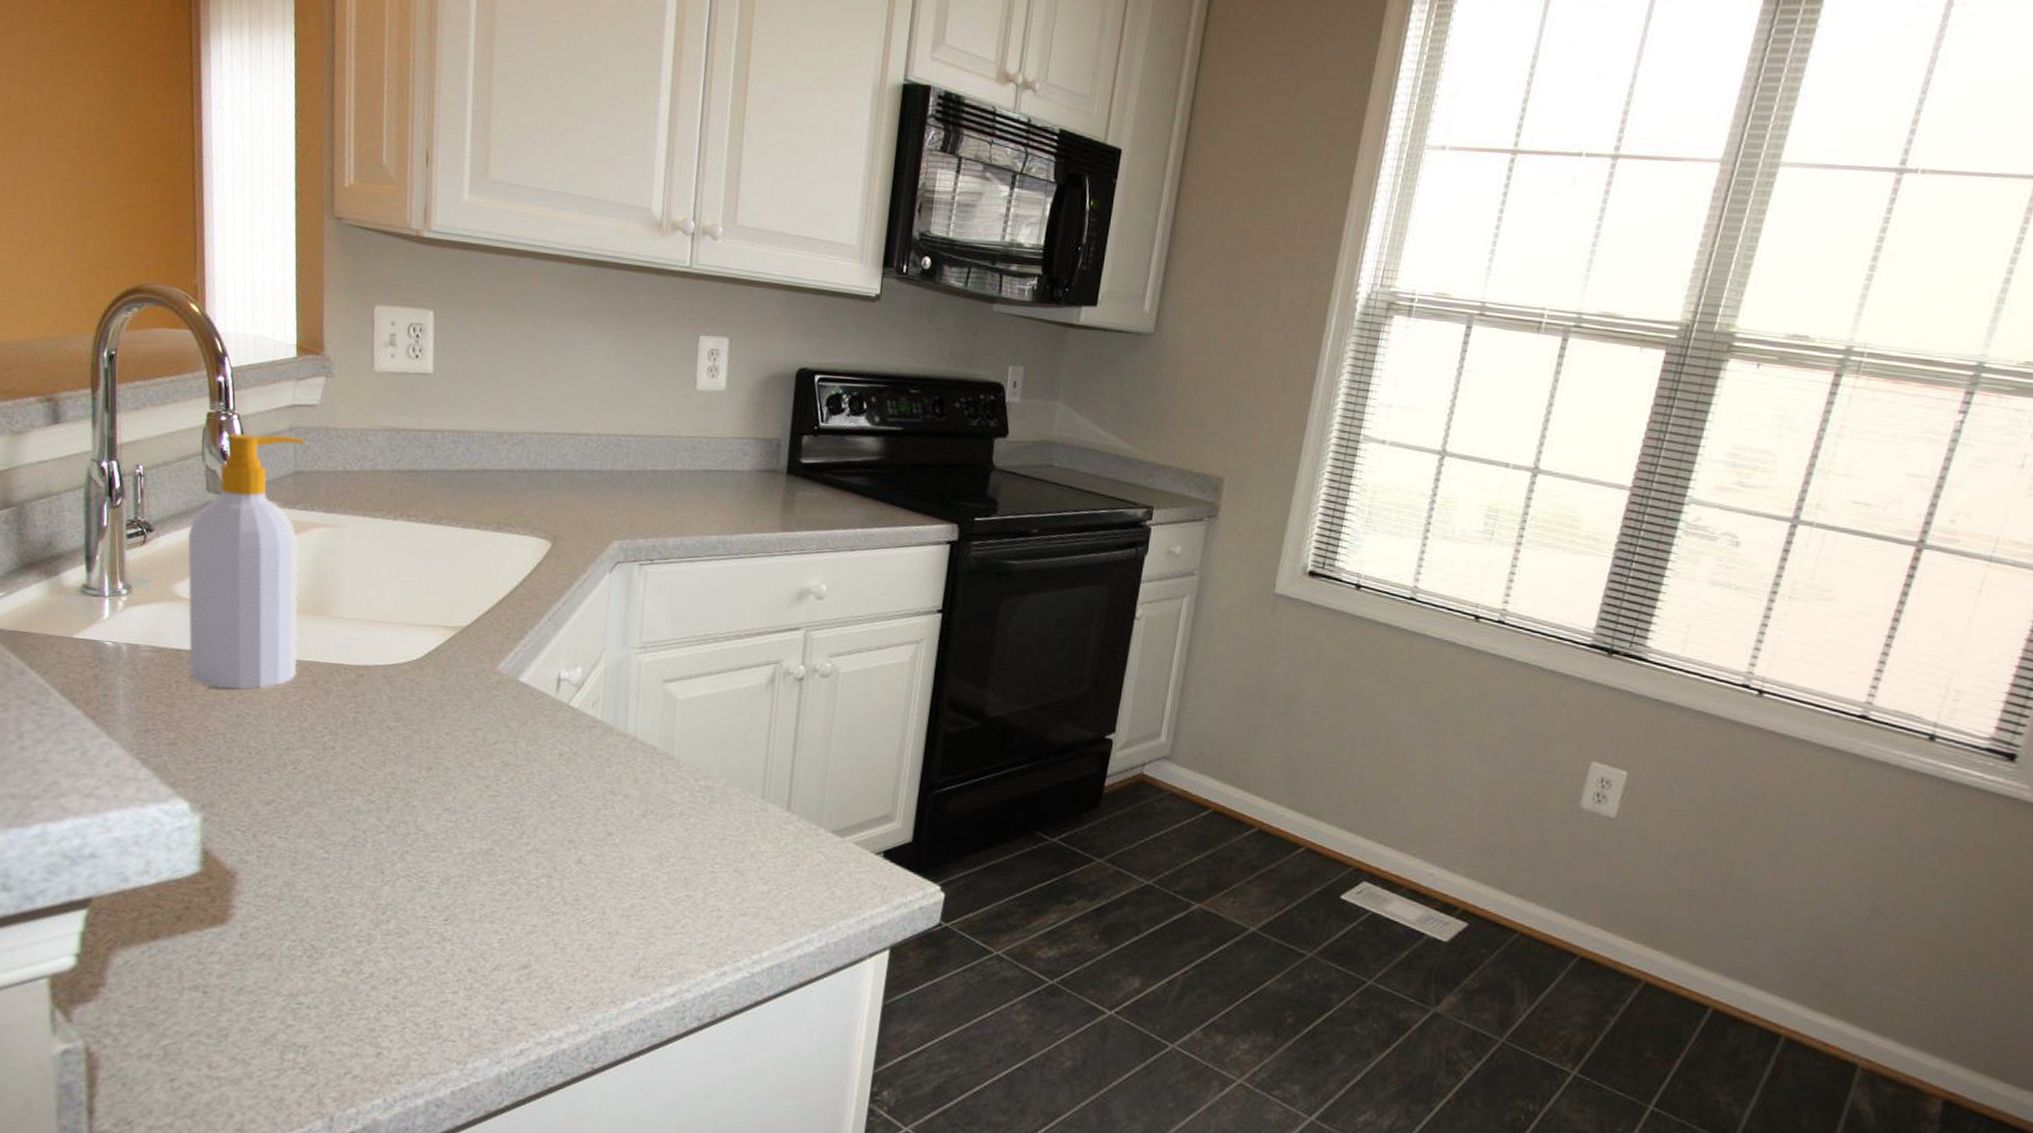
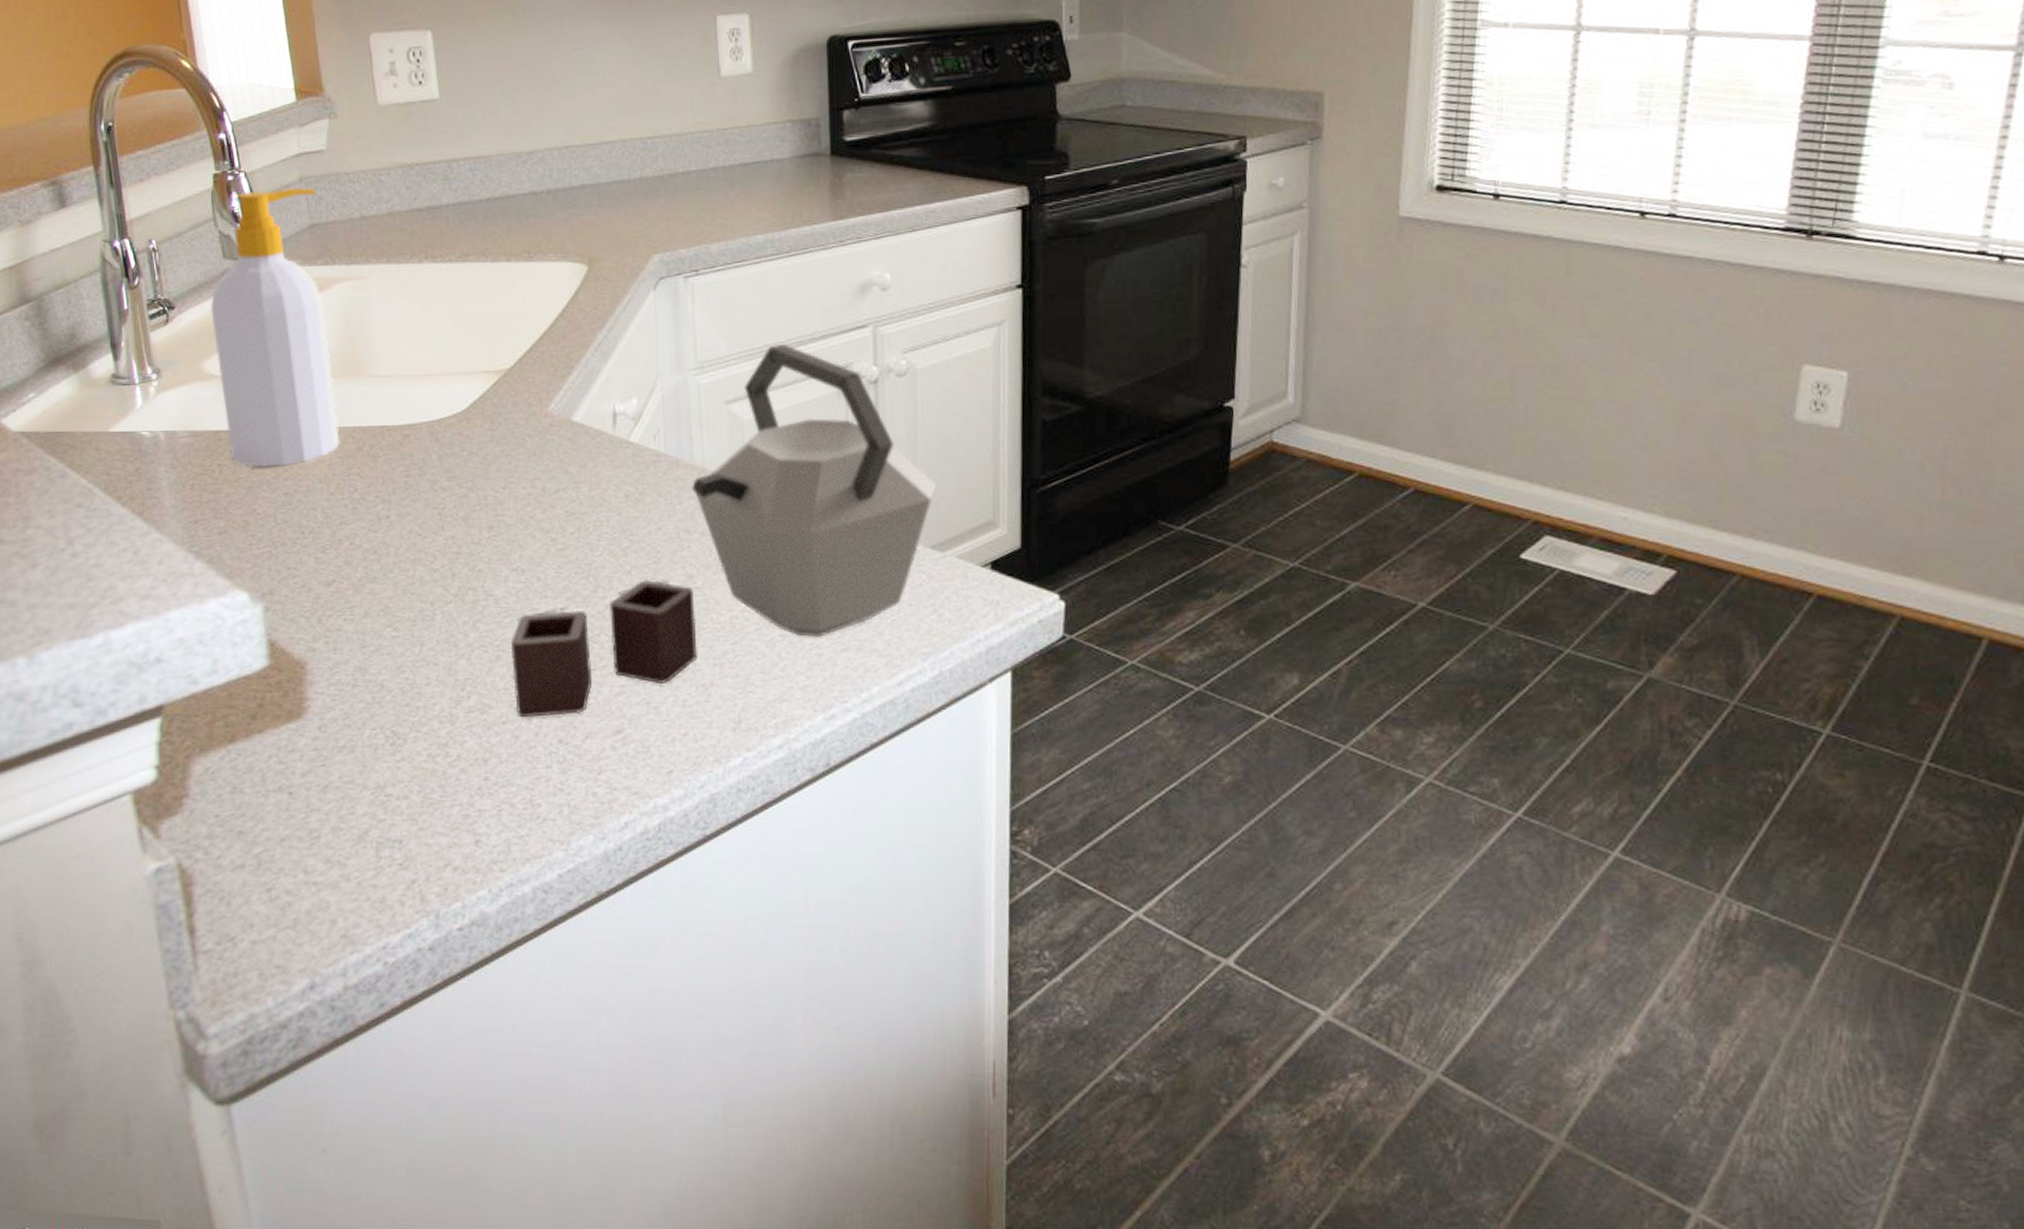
kettle: none [431,634,845,947] -> present [510,343,938,718]

